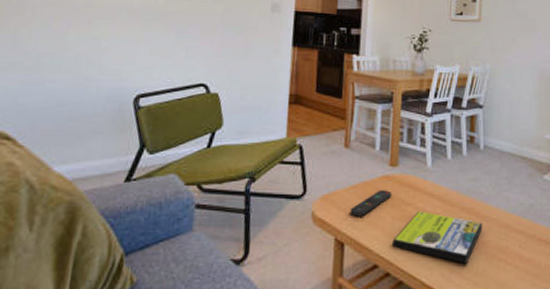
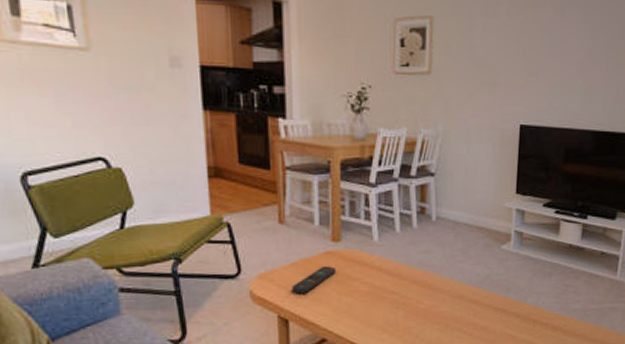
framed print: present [392,211,483,264] -> none [340,286,436,334]

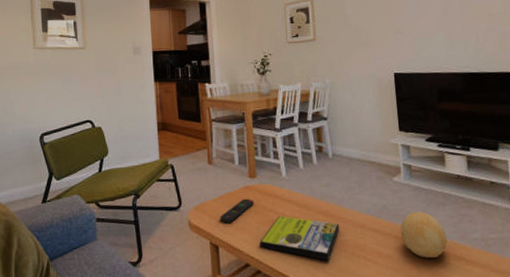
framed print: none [340,286,436,334] -> present [260,216,340,261]
decorative ball: none [500,282,548,329] -> present [399,211,448,258]

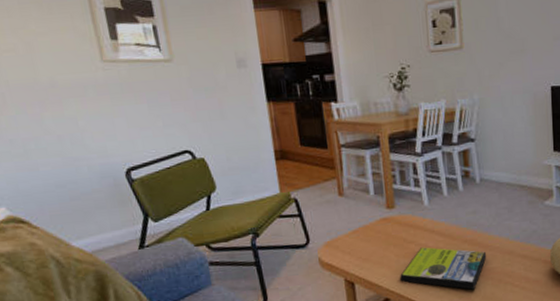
remote control: present [220,199,255,223] -> none [354,231,393,259]

